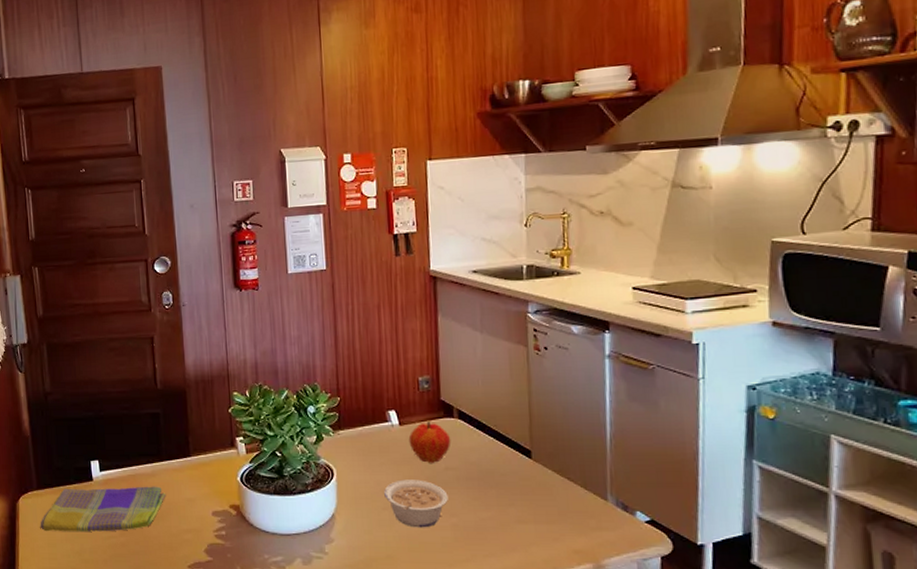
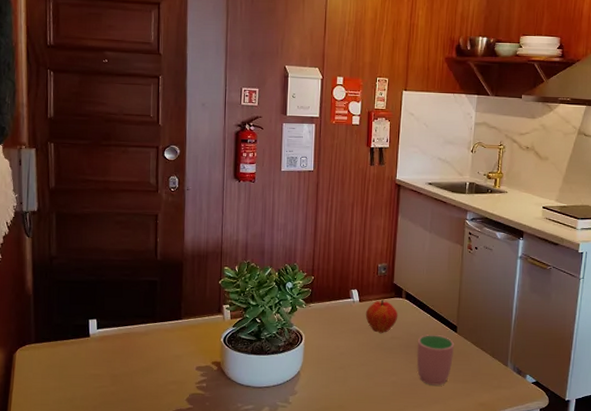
dish towel: present [40,486,166,532] -> none [35,342,157,382]
legume: present [384,479,448,528] -> none [342,345,391,384]
cup: none [480,463,530,528] -> present [416,335,454,386]

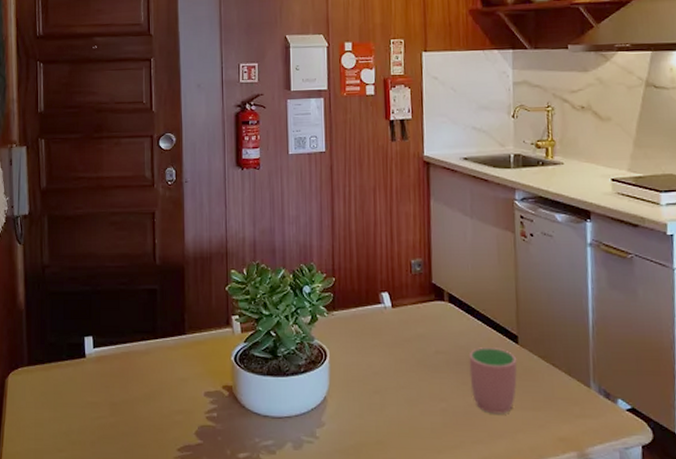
fruit: present [365,299,398,334] -> none [400,303,442,348]

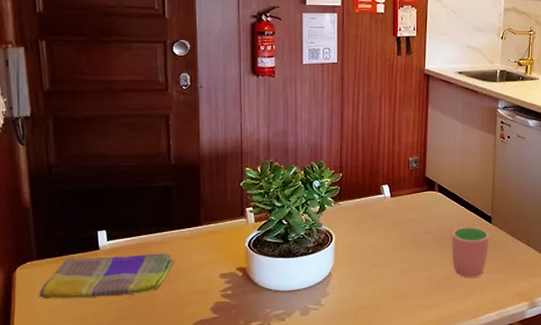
dish towel: none [28,364,159,412] -> present [39,253,175,300]

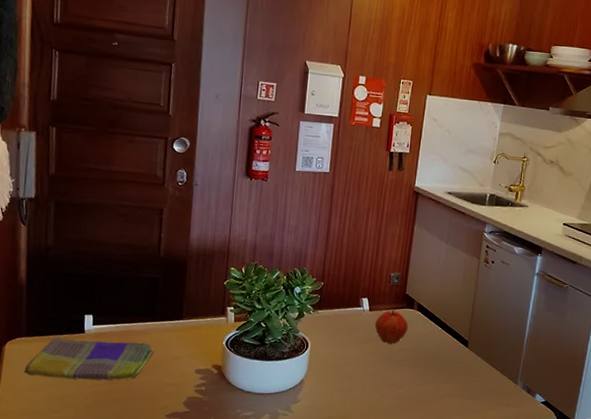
fruit: none [397,193,432,229] -> present [374,309,409,345]
cup: present [451,227,489,278] -> none [425,348,464,401]

